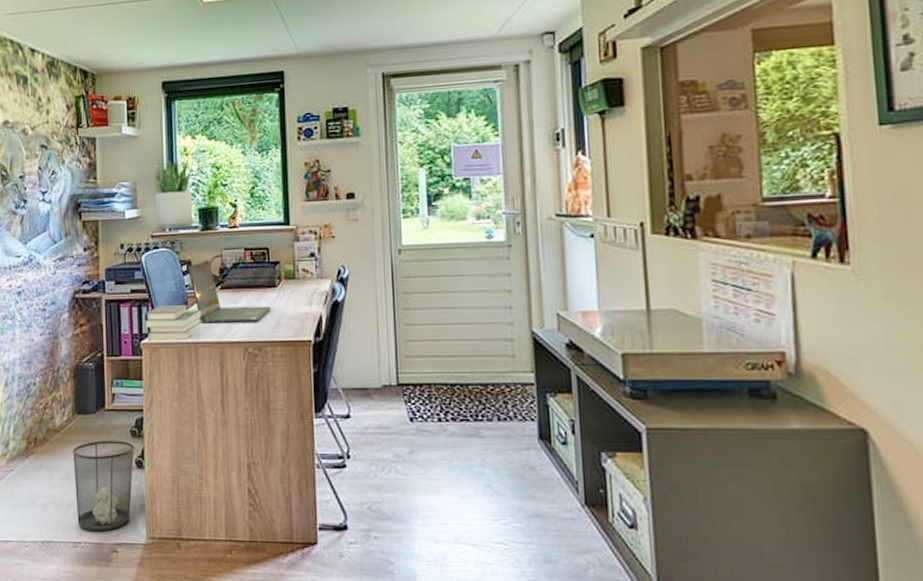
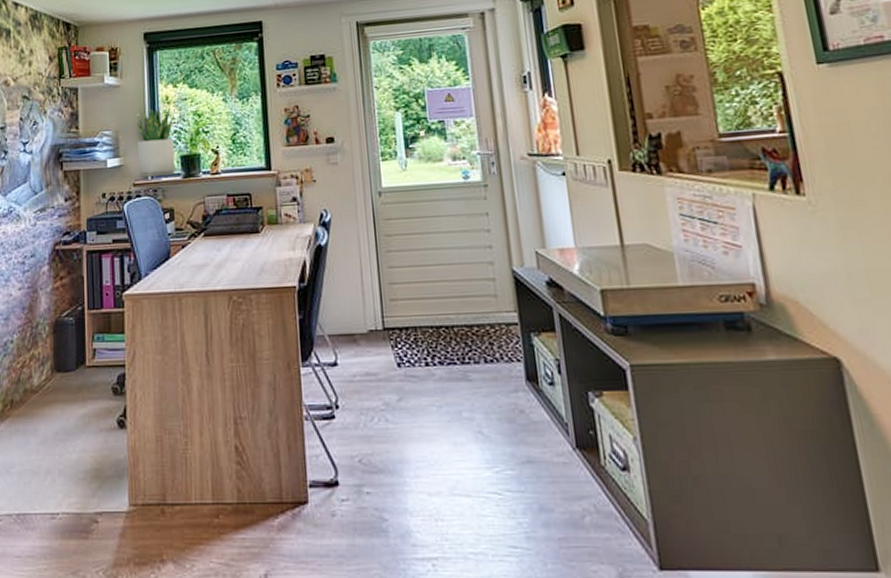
waste bin: present [72,440,135,532] -> none [51,399,117,500]
books: present [145,304,201,340] -> none [127,253,185,292]
laptop: present [188,260,272,324] -> none [171,207,255,272]

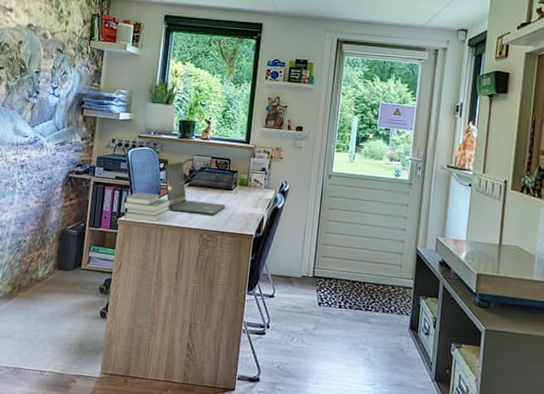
books: none [127,253,185,292] -> present [123,191,170,222]
laptop: none [171,207,255,272] -> present [164,161,226,216]

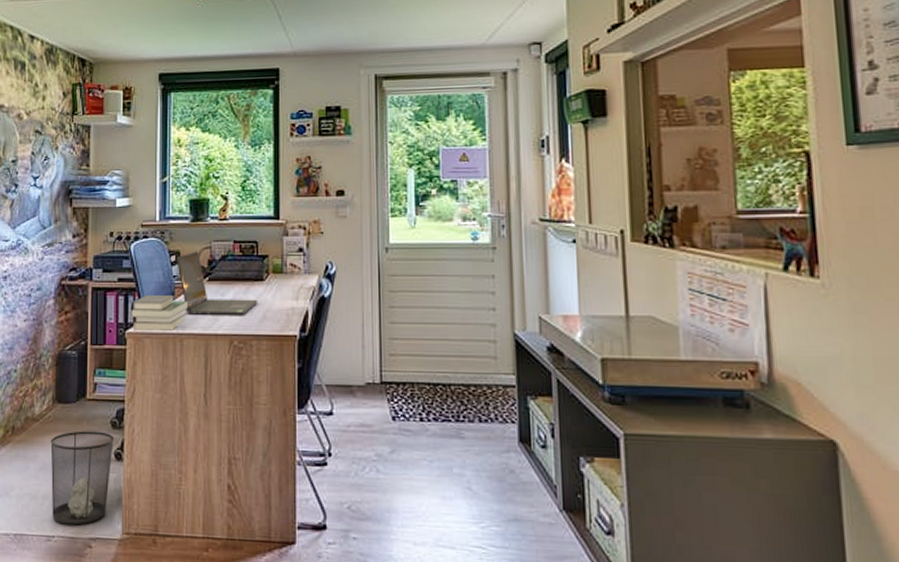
waste bin: none [45,292,102,365] -> present [50,430,115,526]
planter: present [145,77,178,134] -> none [147,148,184,219]

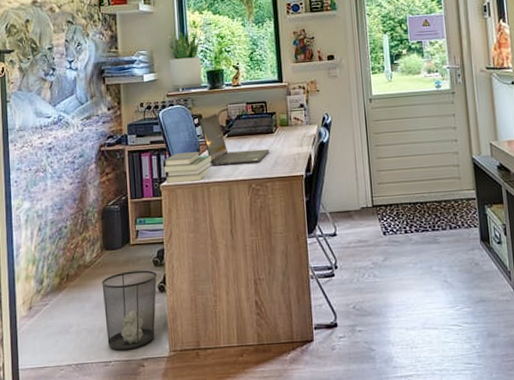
planter: none [147,148,184,219] -> present [168,29,203,89]

